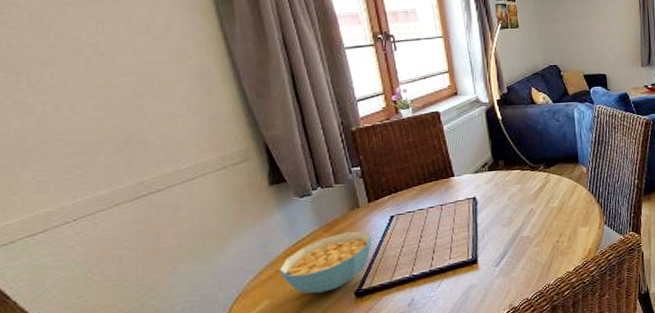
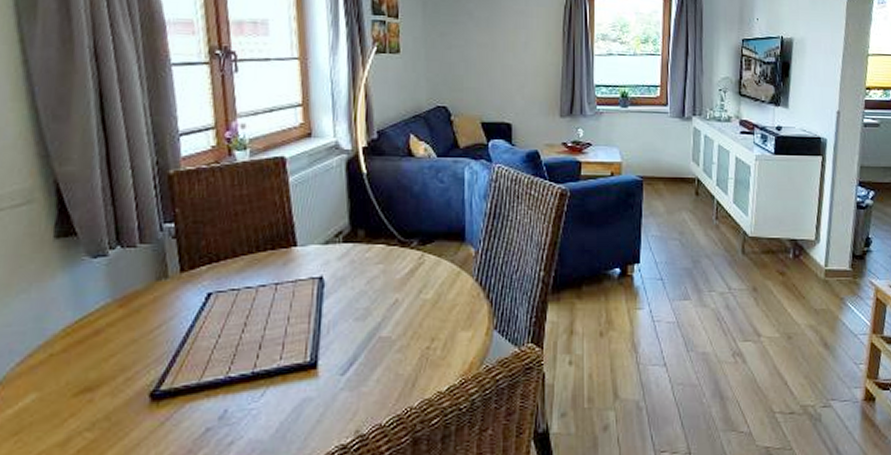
cereal bowl: present [279,231,371,294] -> none [54,309,179,390]

